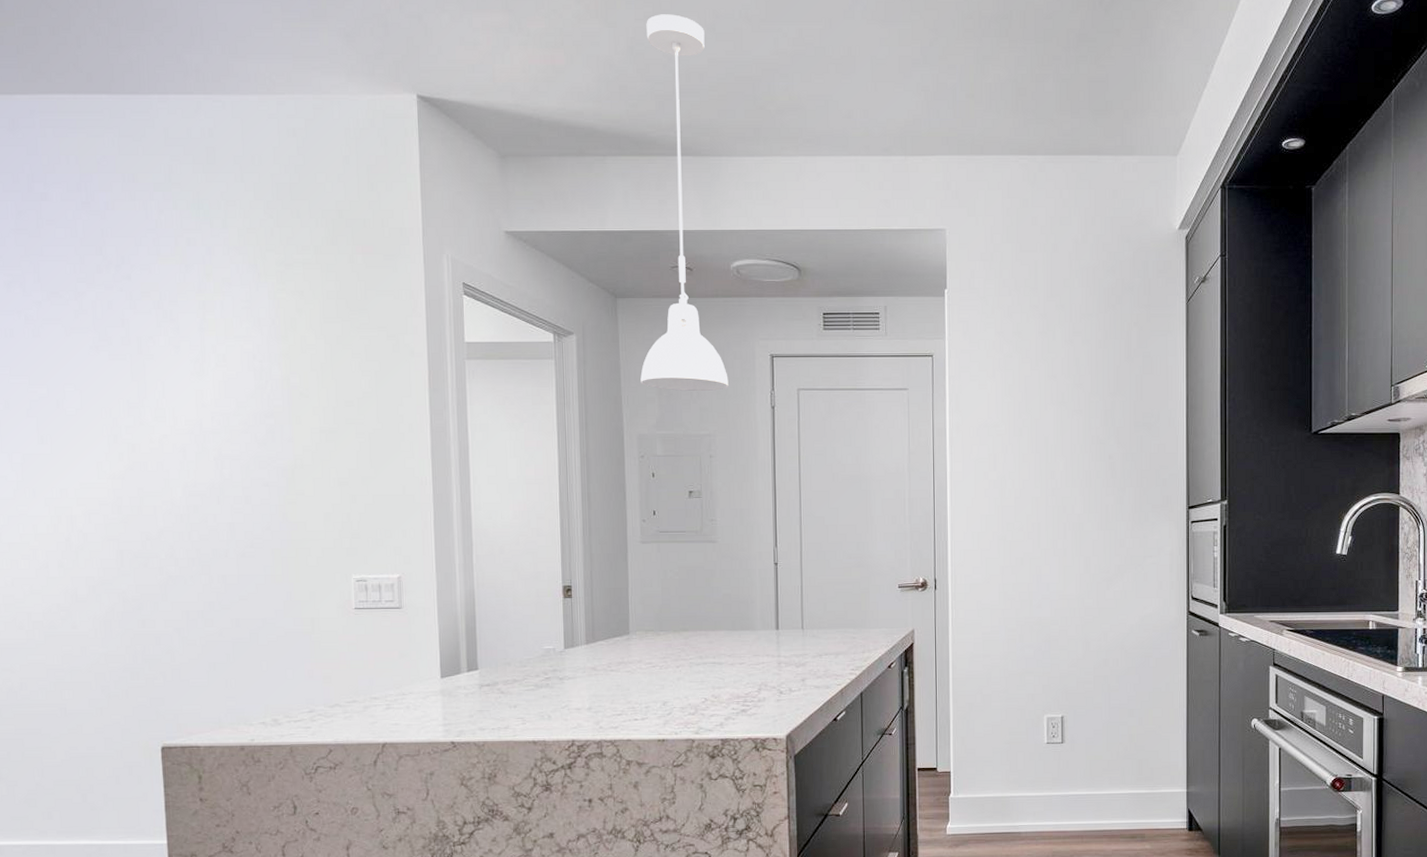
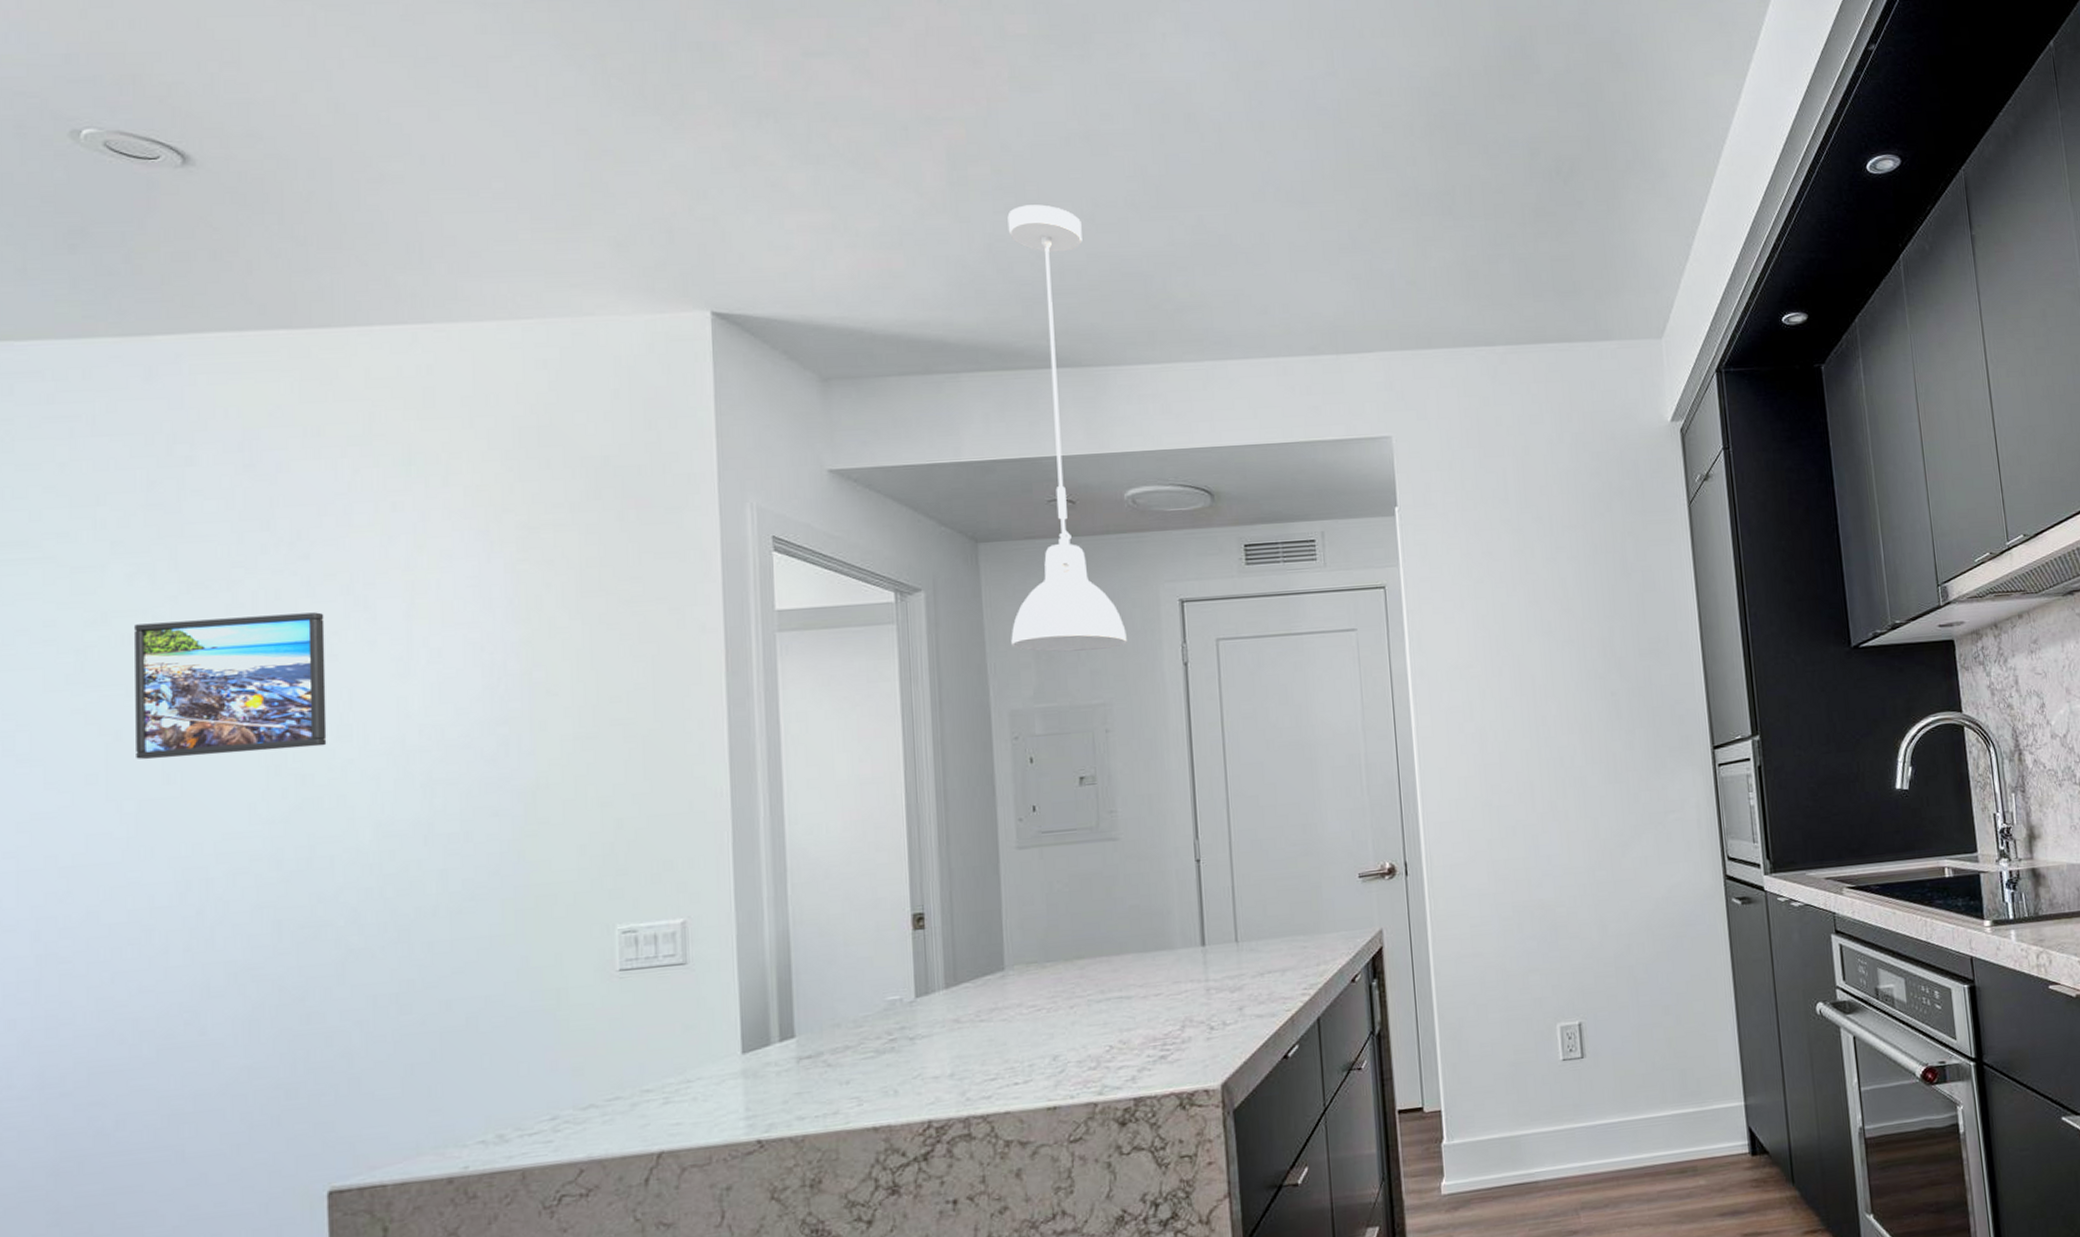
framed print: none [13,321,148,424] -> present [135,612,327,760]

